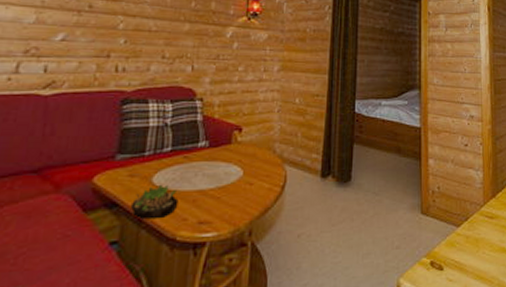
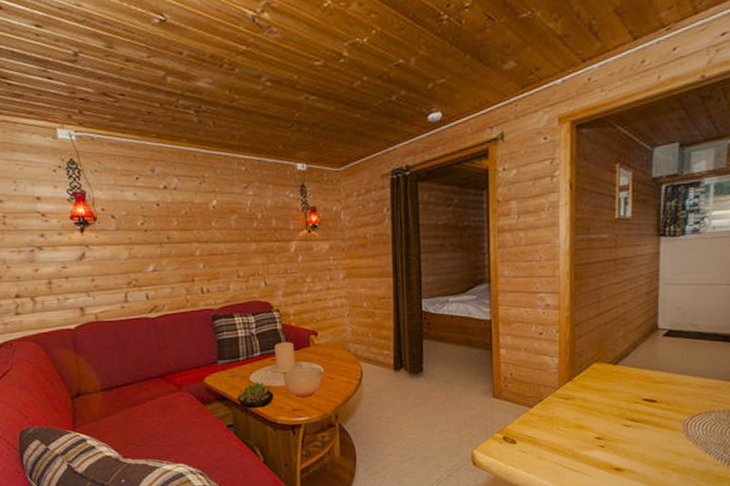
candle: none [180,136,218,176] -> present [270,341,302,374]
bowl: none [193,167,242,206] -> present [282,366,323,397]

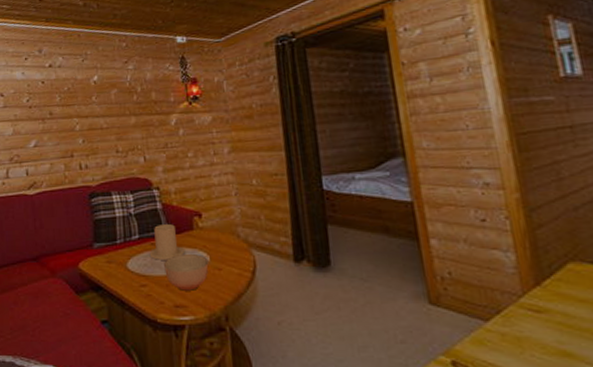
succulent plant: present [236,382,274,408] -> none [112,270,153,301]

